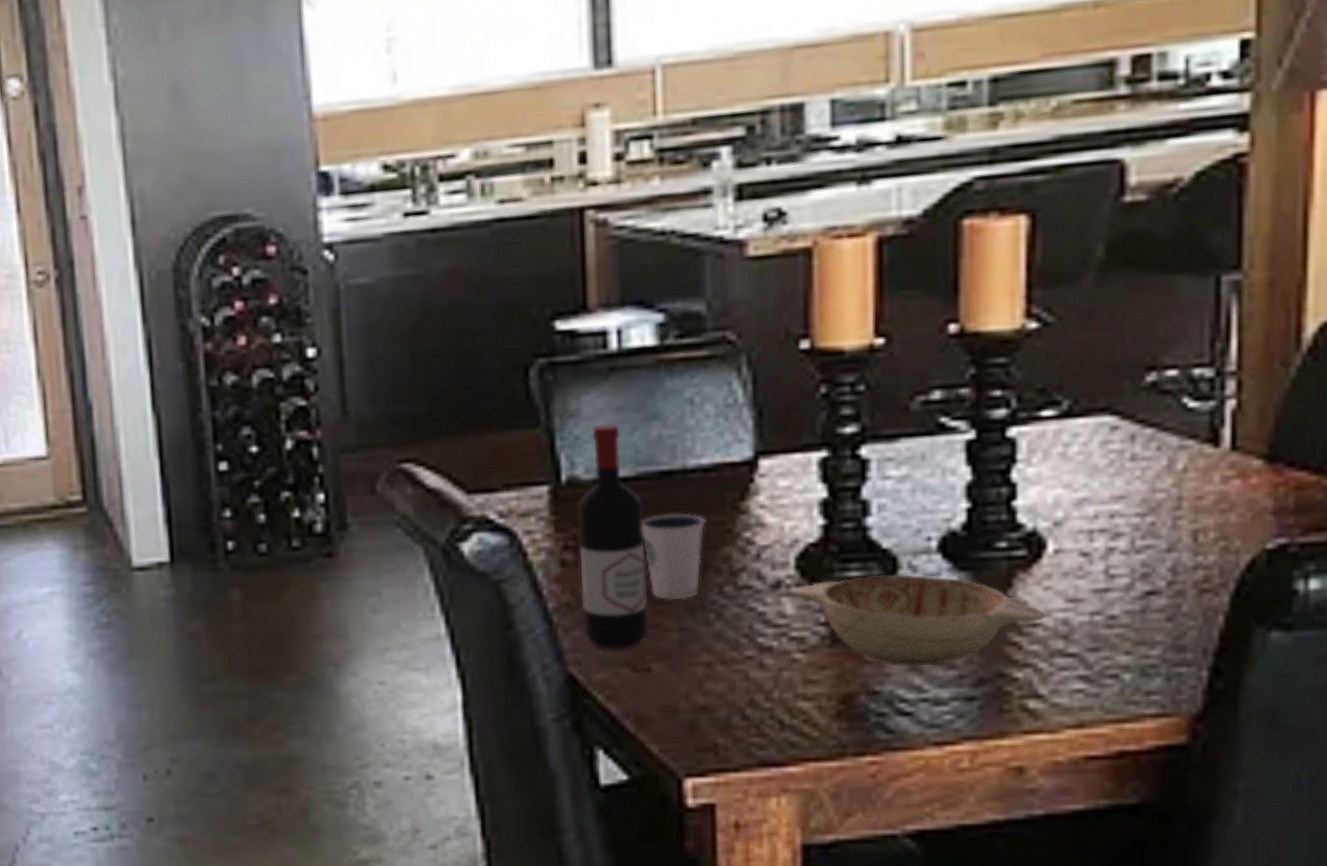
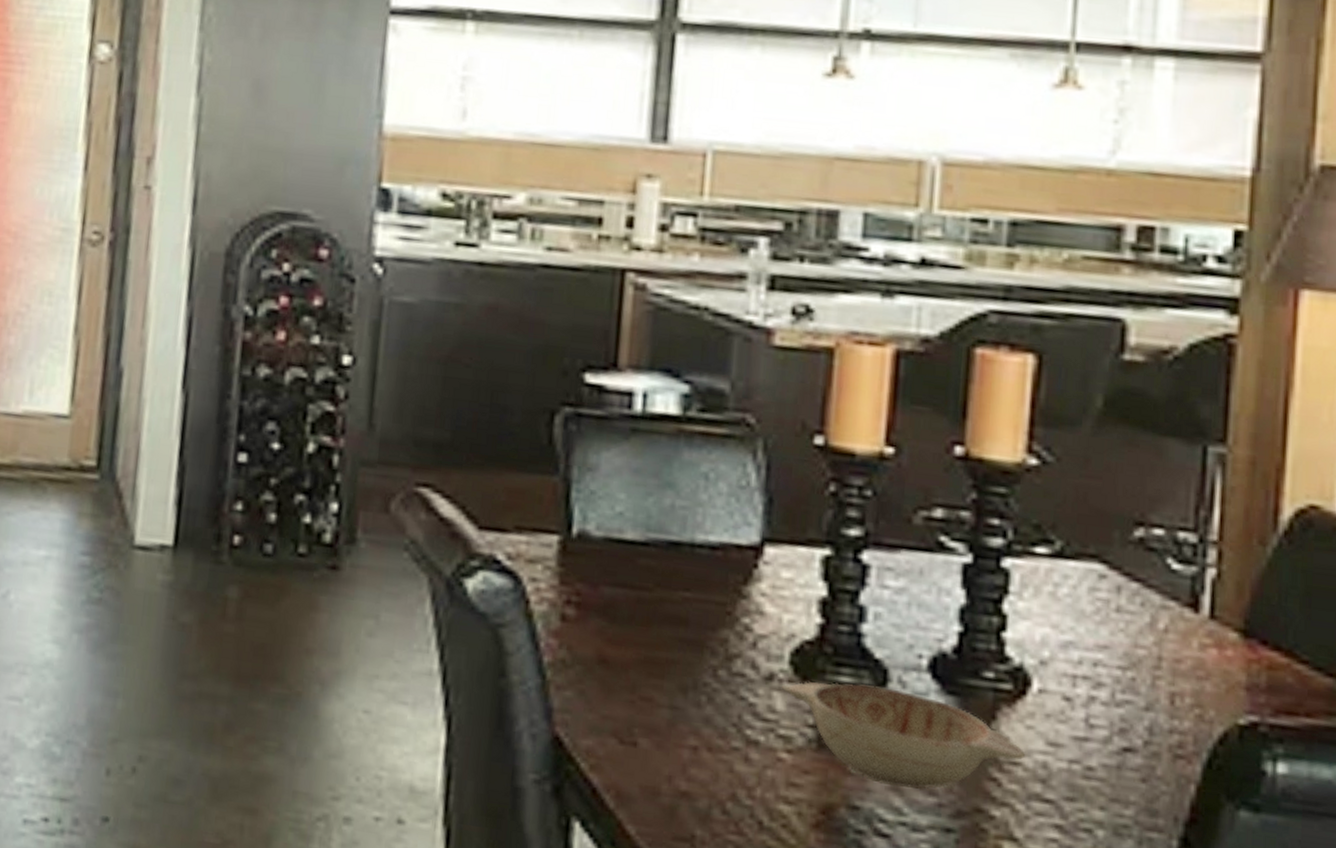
wine bottle: present [576,423,648,650] -> none [575,483,650,720]
dixie cup: present [641,512,707,601] -> none [644,583,708,677]

